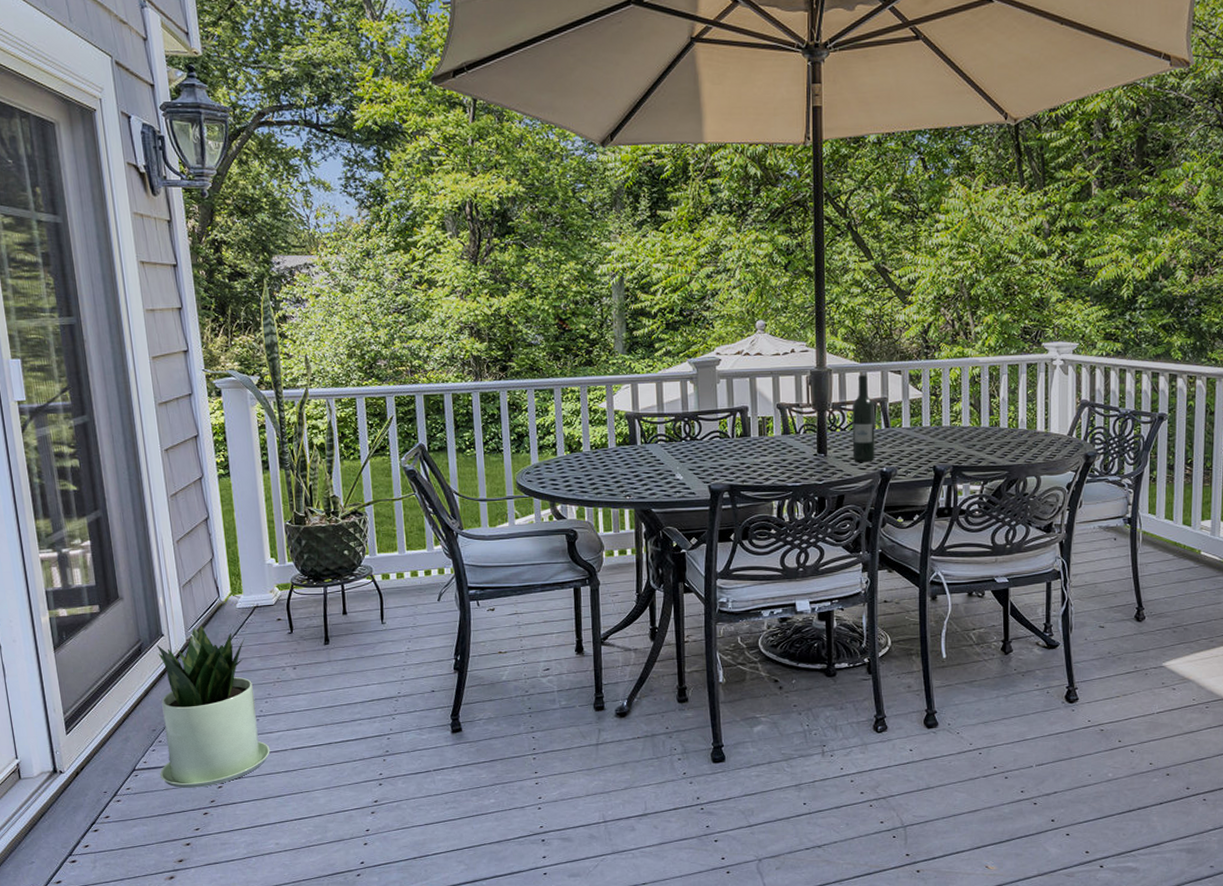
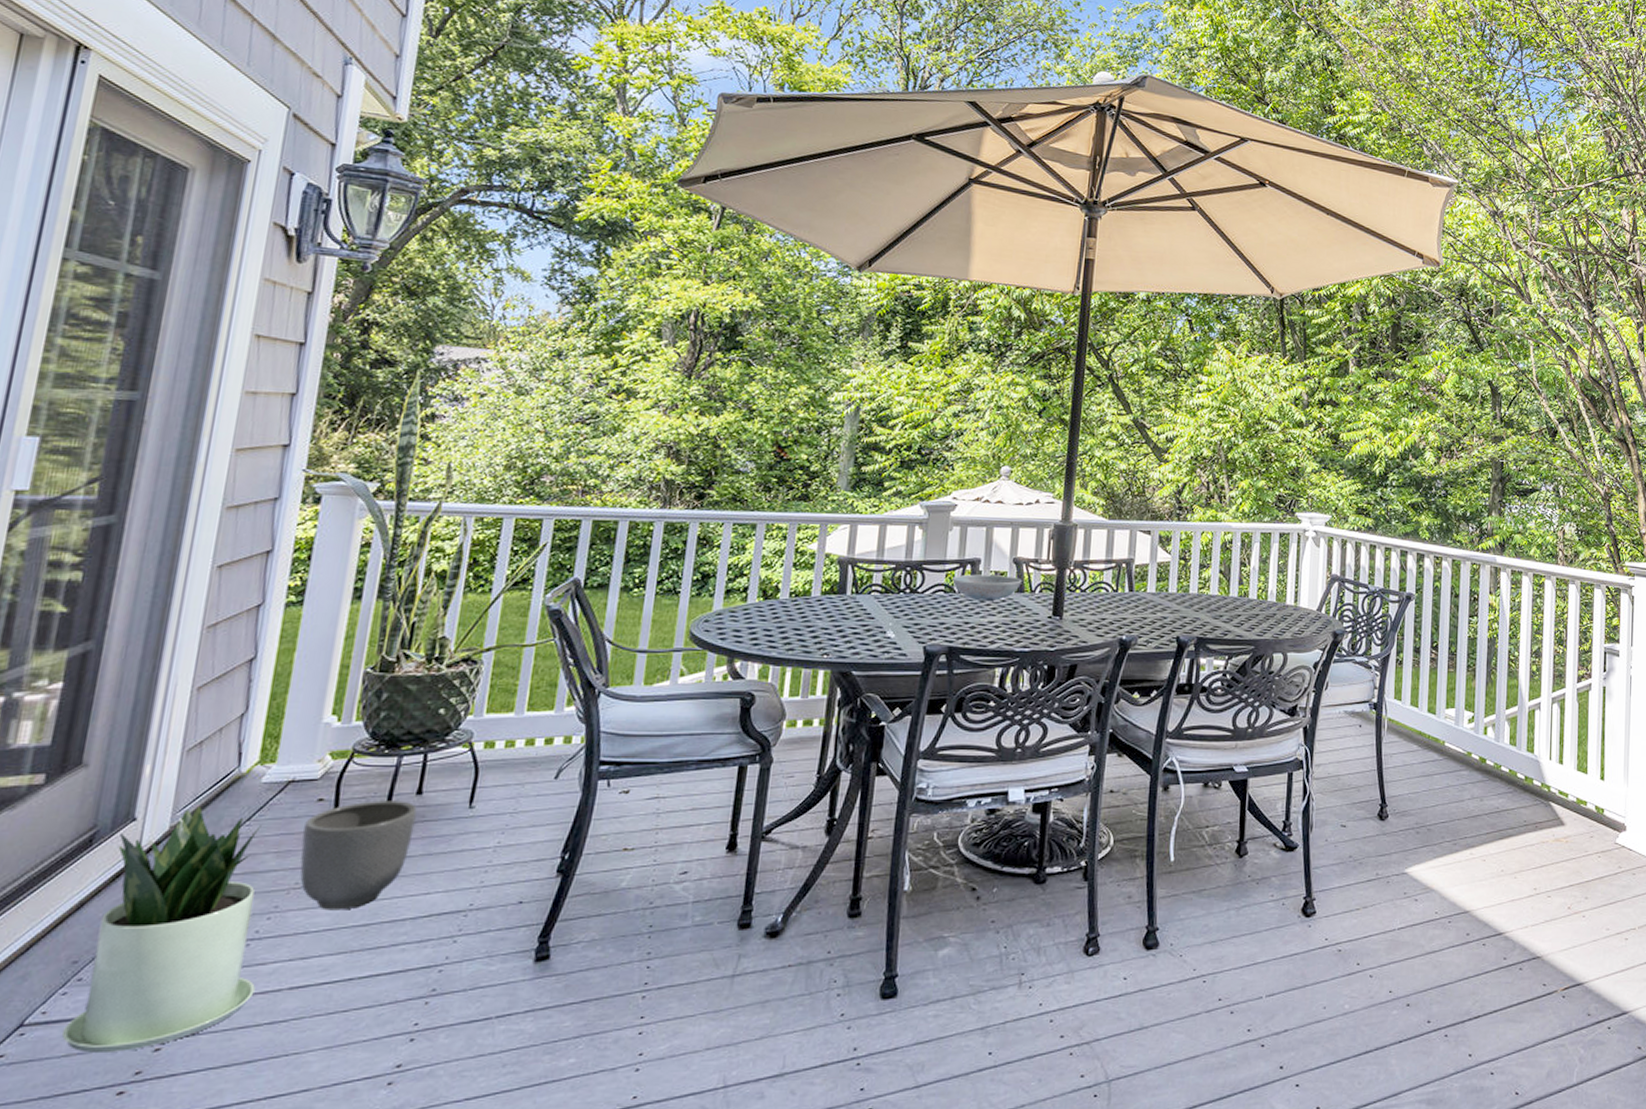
planter: none [272,619,348,697] -> present [300,801,417,911]
dish: none [725,420,787,443] -> present [952,574,1023,601]
wine bottle: present [852,375,875,462] -> none [1090,533,1120,628]

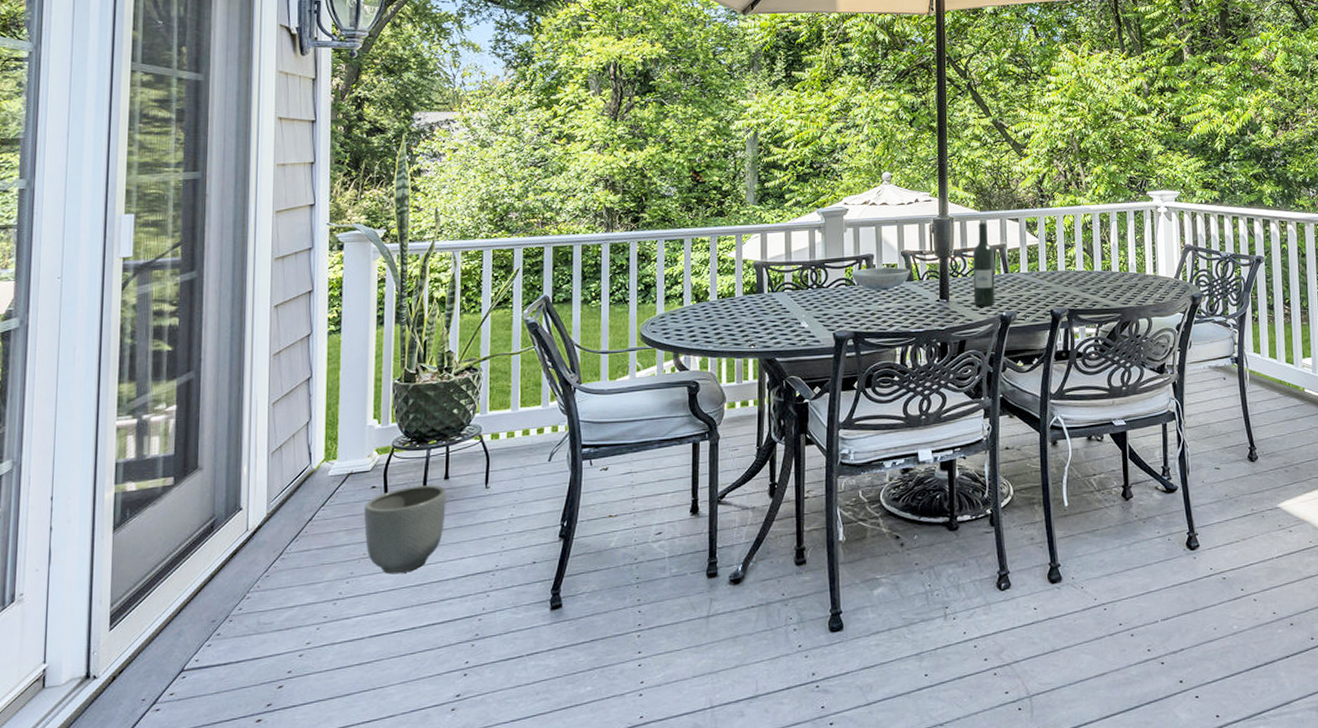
planter: present [61,807,261,1053] -> none [211,497,344,690]
wine bottle: none [1090,533,1120,628] -> present [972,223,995,307]

